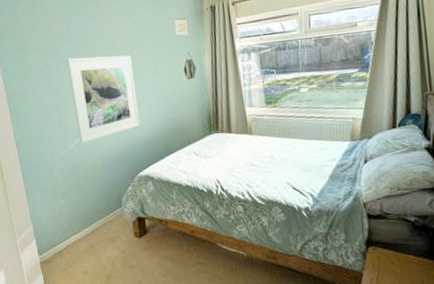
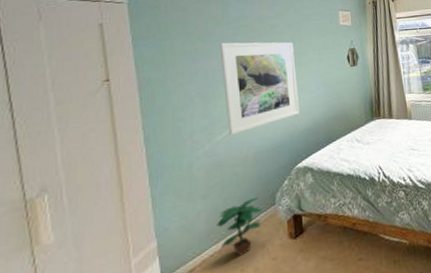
potted plant: none [75,199,111,246] -> present [216,198,262,256]

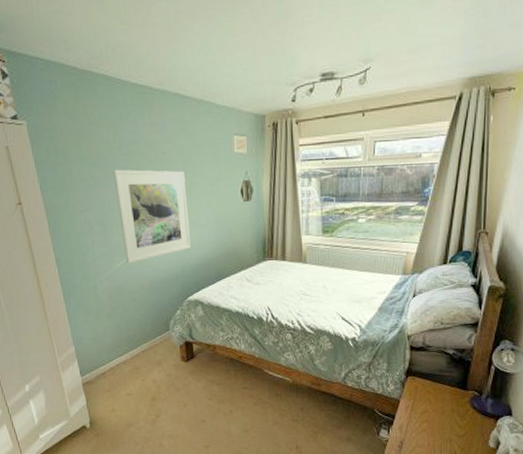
potted plant: present [216,198,262,256] -> none [120,323,158,369]

